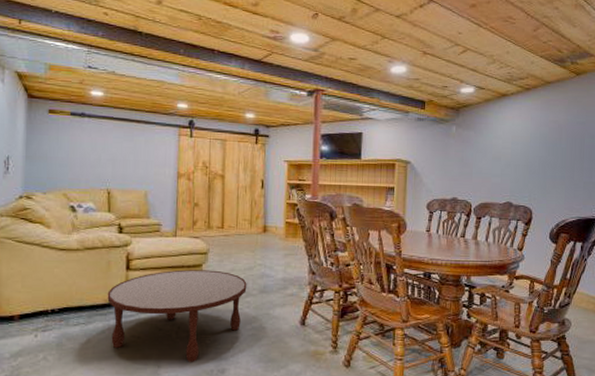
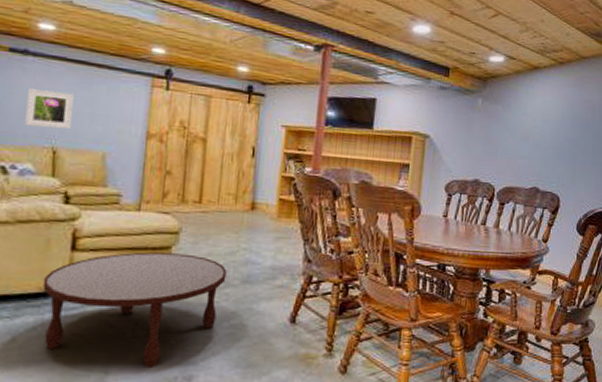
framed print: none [86,144,120,174] -> present [25,89,74,130]

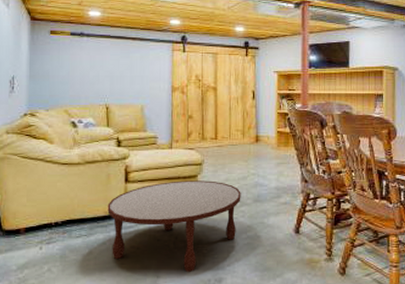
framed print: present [25,89,74,130] -> none [86,62,117,90]

